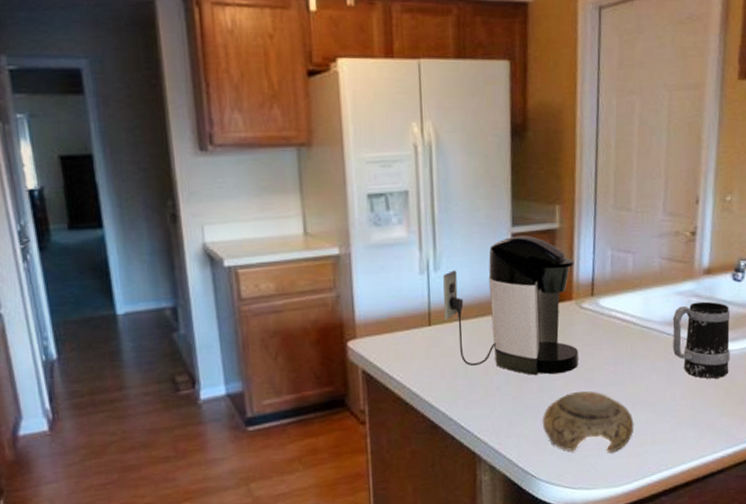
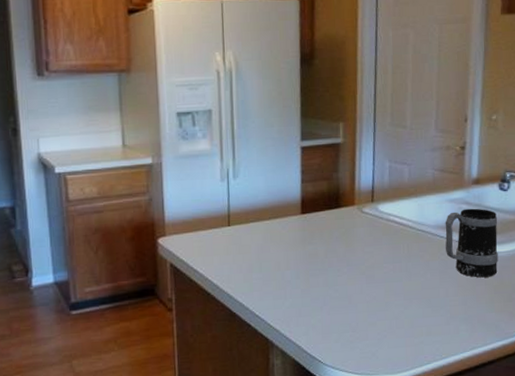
coffee maker: present [443,235,579,375] -> none [241,148,361,271]
bowl: present [543,390,634,452] -> none [328,286,411,342]

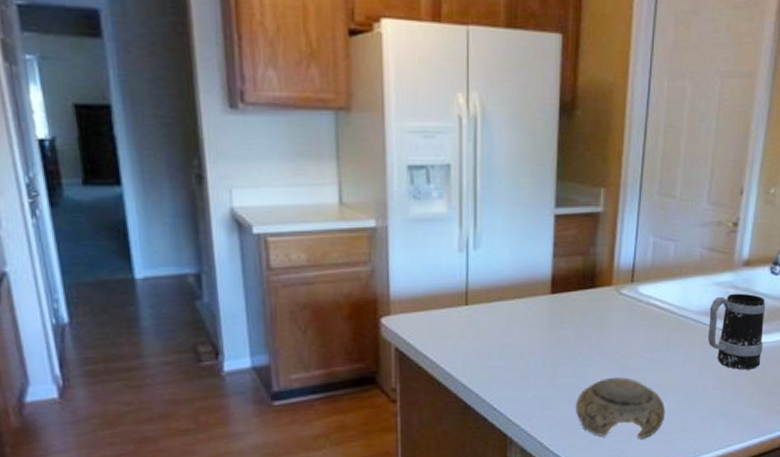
bowl: none [328,286,411,342] -> present [576,377,666,438]

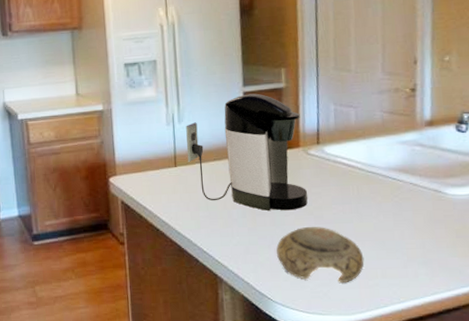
coffee maker: none [481,217,616,360] -> present [186,93,308,211]
mug: present [708,293,766,370] -> none [397,150,459,221]

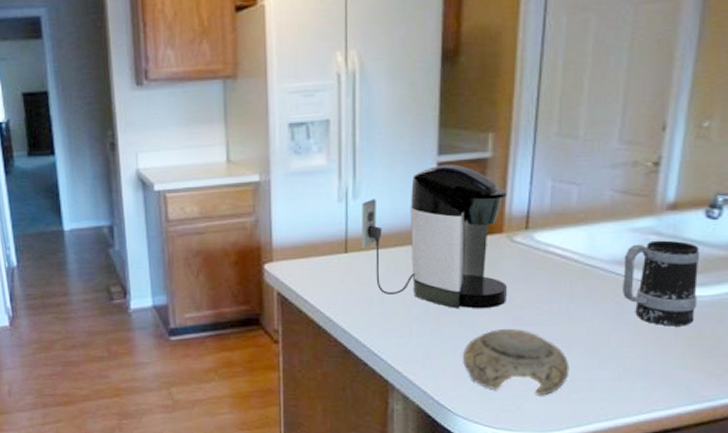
mug: none [397,150,459,221] -> present [623,240,700,327]

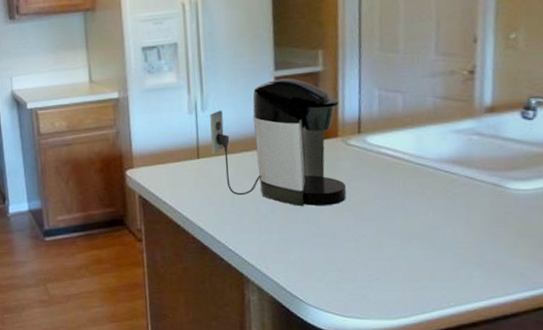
bowl: present [463,328,570,395] -> none [310,223,410,284]
mug: present [623,240,700,327] -> none [450,139,522,218]

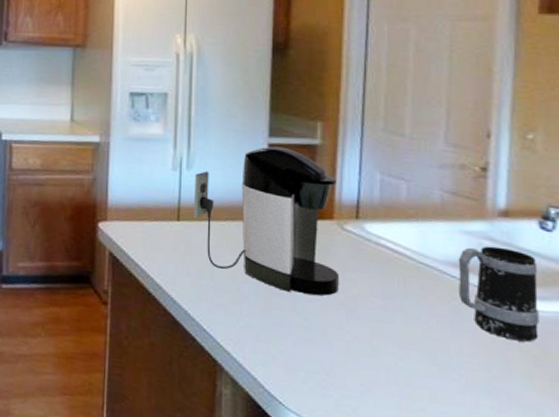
mug: none [450,139,522,218] -> present [458,246,540,342]

